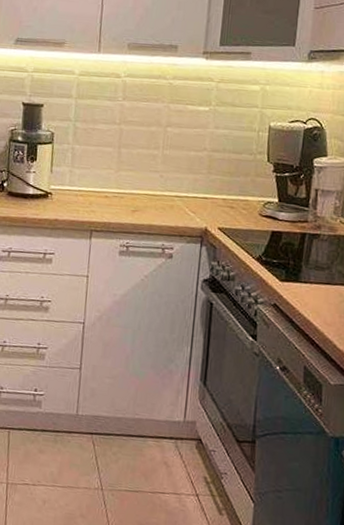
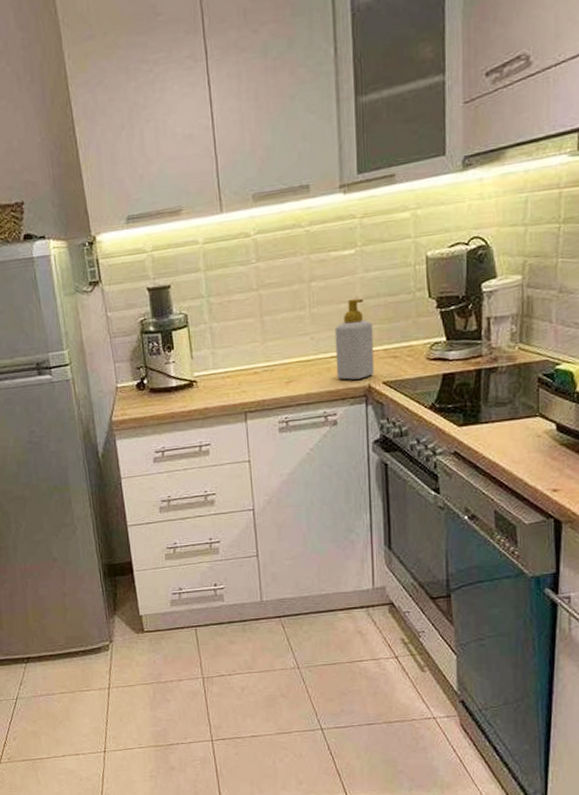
soap bottle: none [178,149,216,221] -> present [334,298,375,380]

